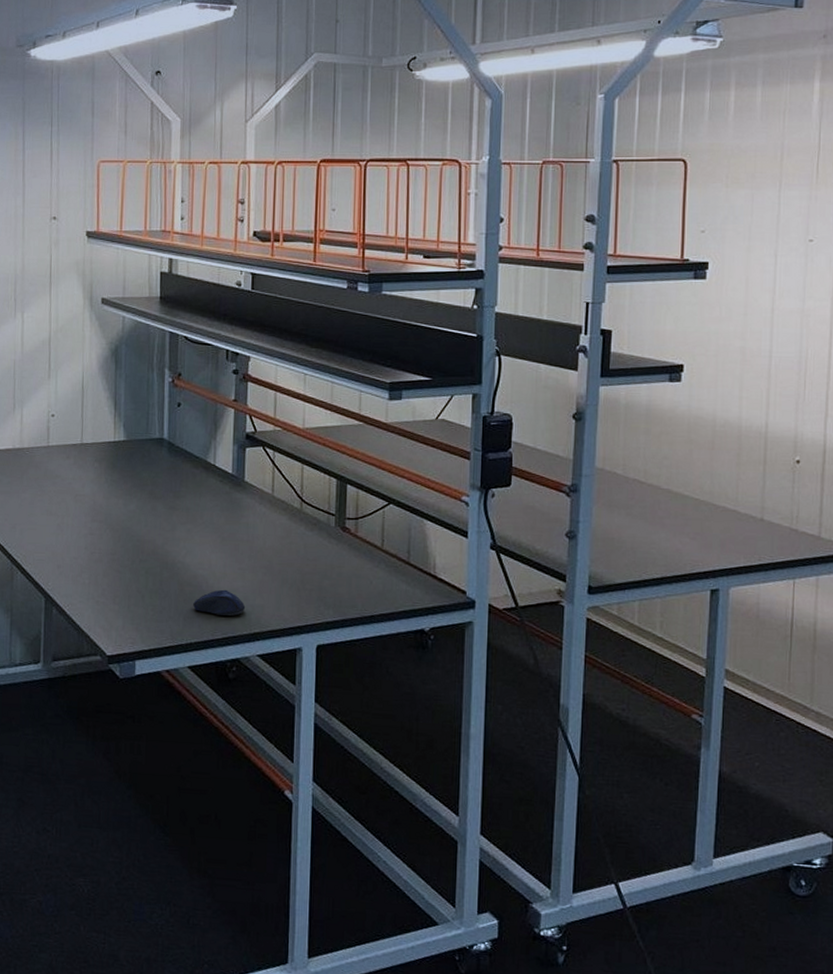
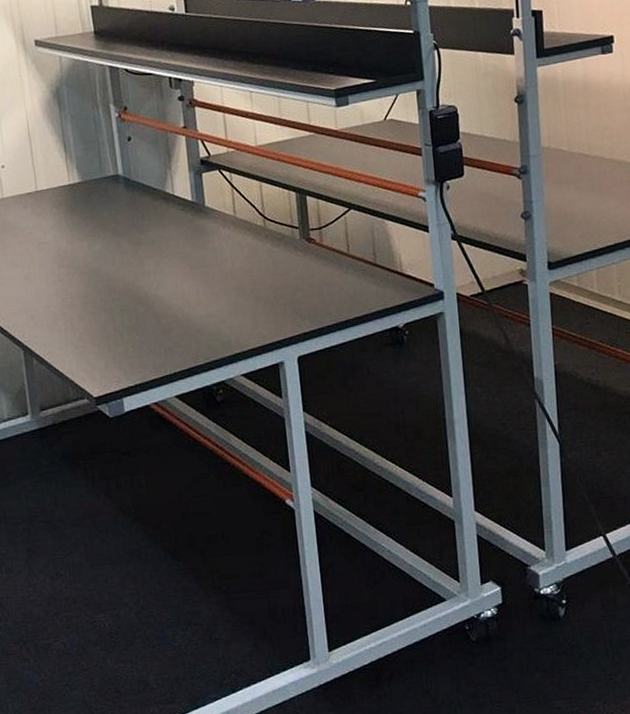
computer mouse: present [193,589,246,616] -> none [172,316,224,342]

